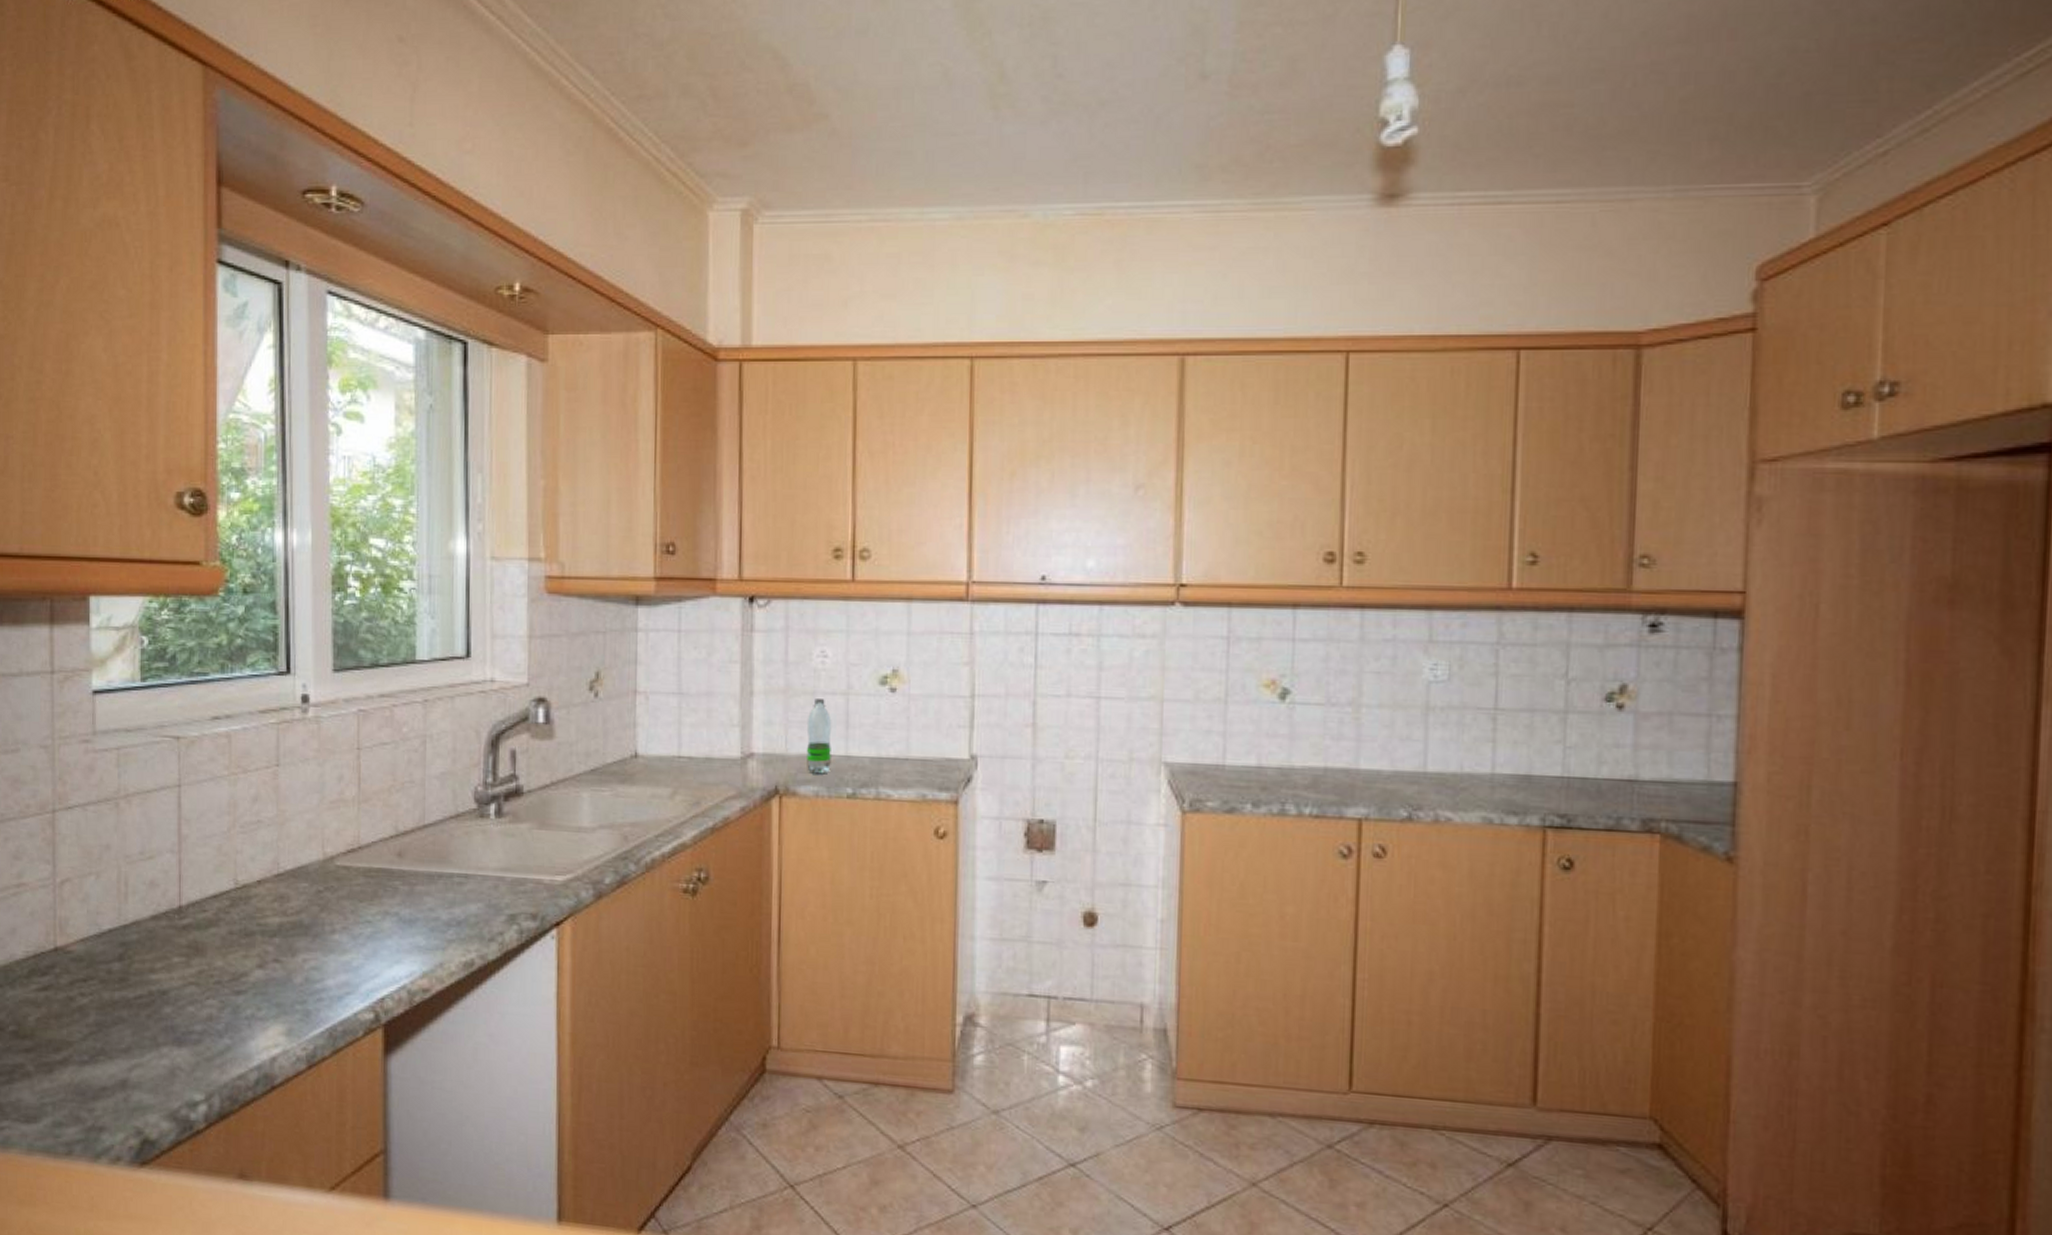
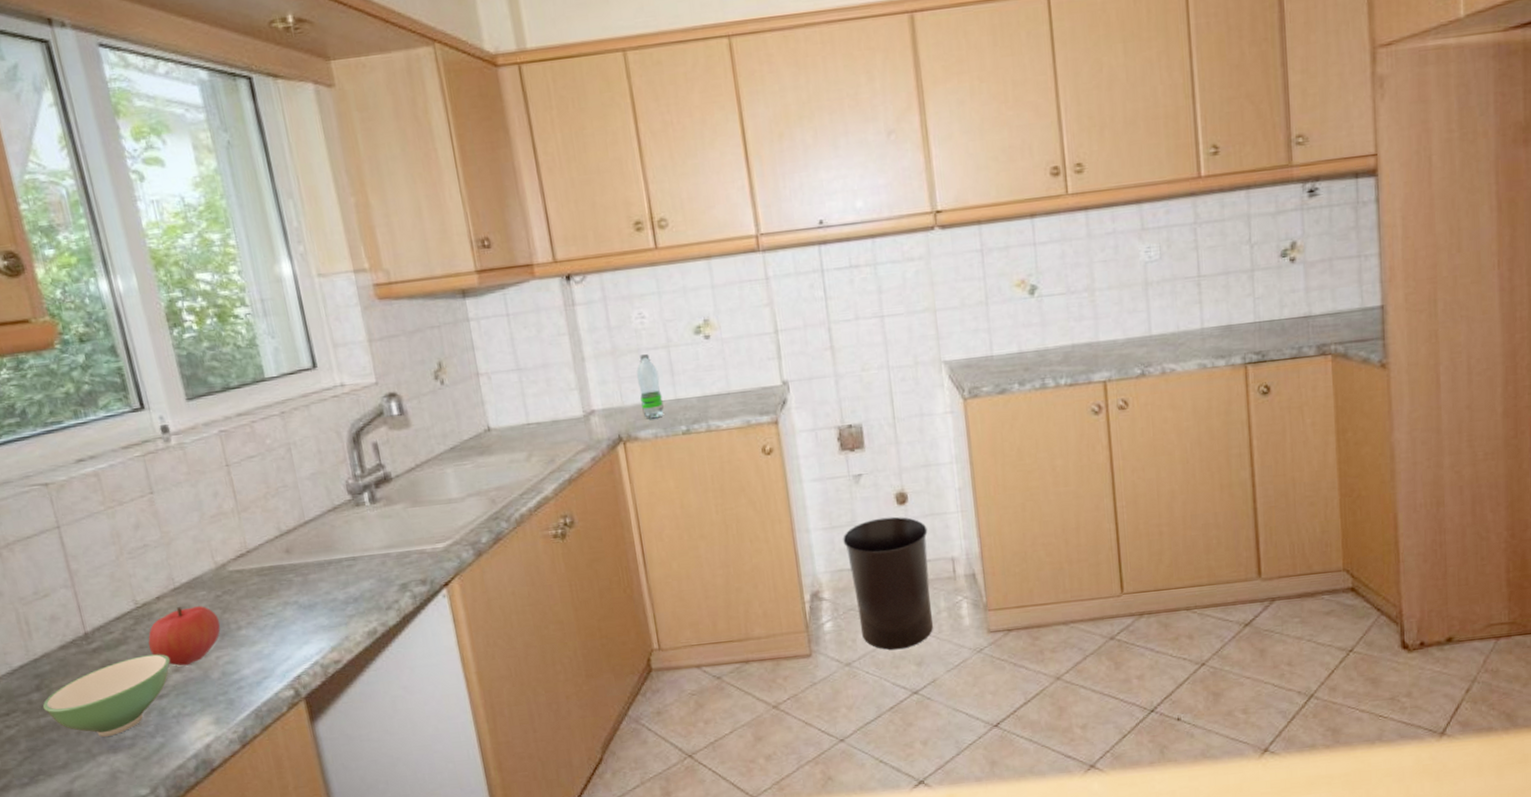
bowl: none [120,942,257,1027] -> present [42,654,171,737]
fruit: none [239,896,315,963] -> present [148,606,221,666]
waste bin: none [1012,938,1116,1107] -> present [843,516,933,650]

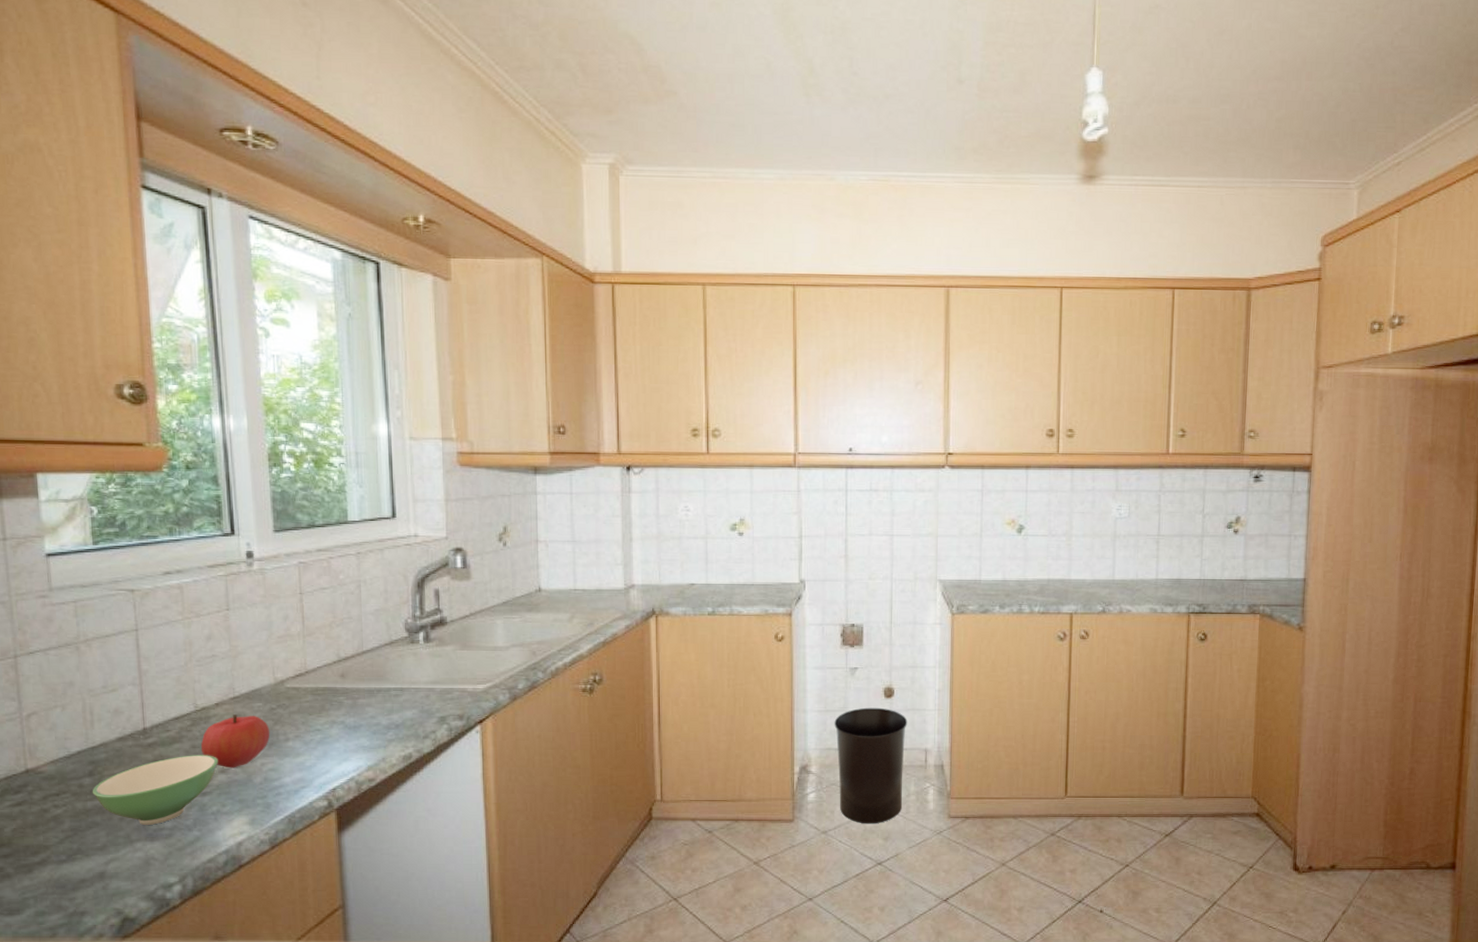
bottle: present [636,354,664,419] -> none [675,542,695,598]

